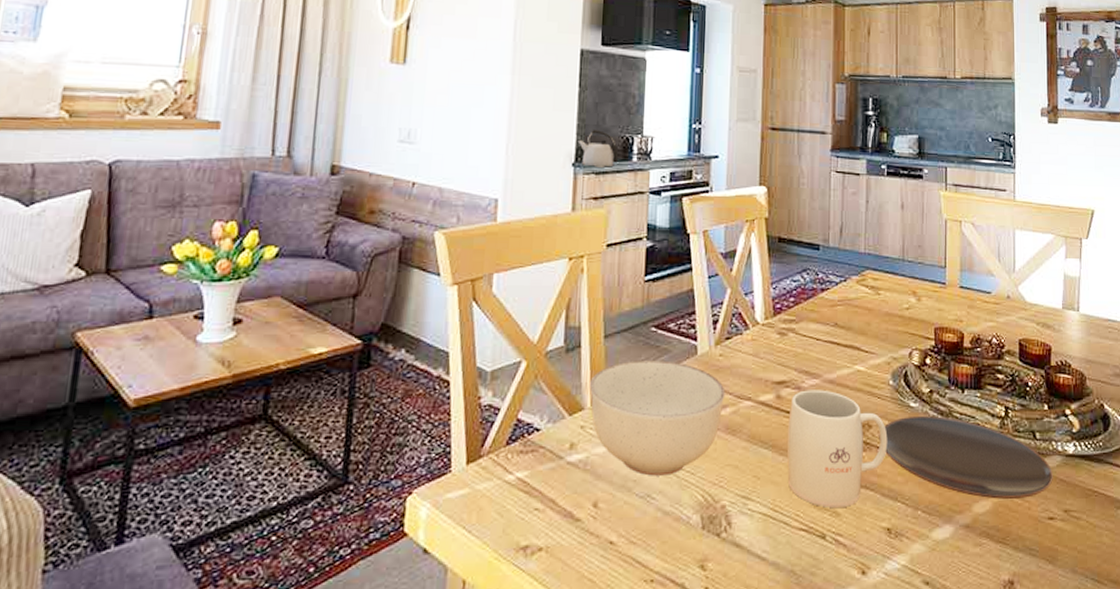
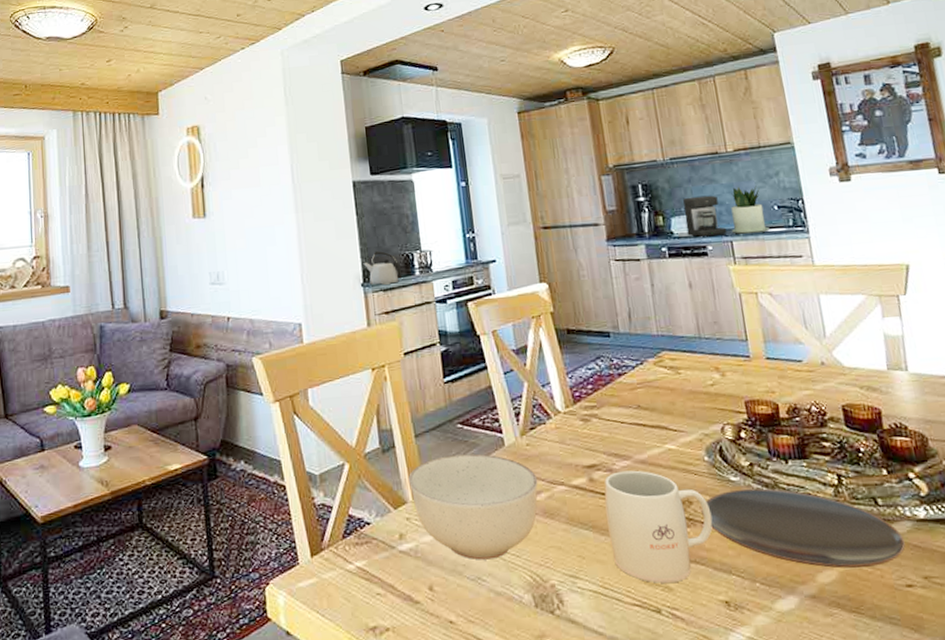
coffee maker: none [907,117,944,160] -> present [683,195,727,237]
planter: none [947,114,981,163] -> present [731,185,770,235]

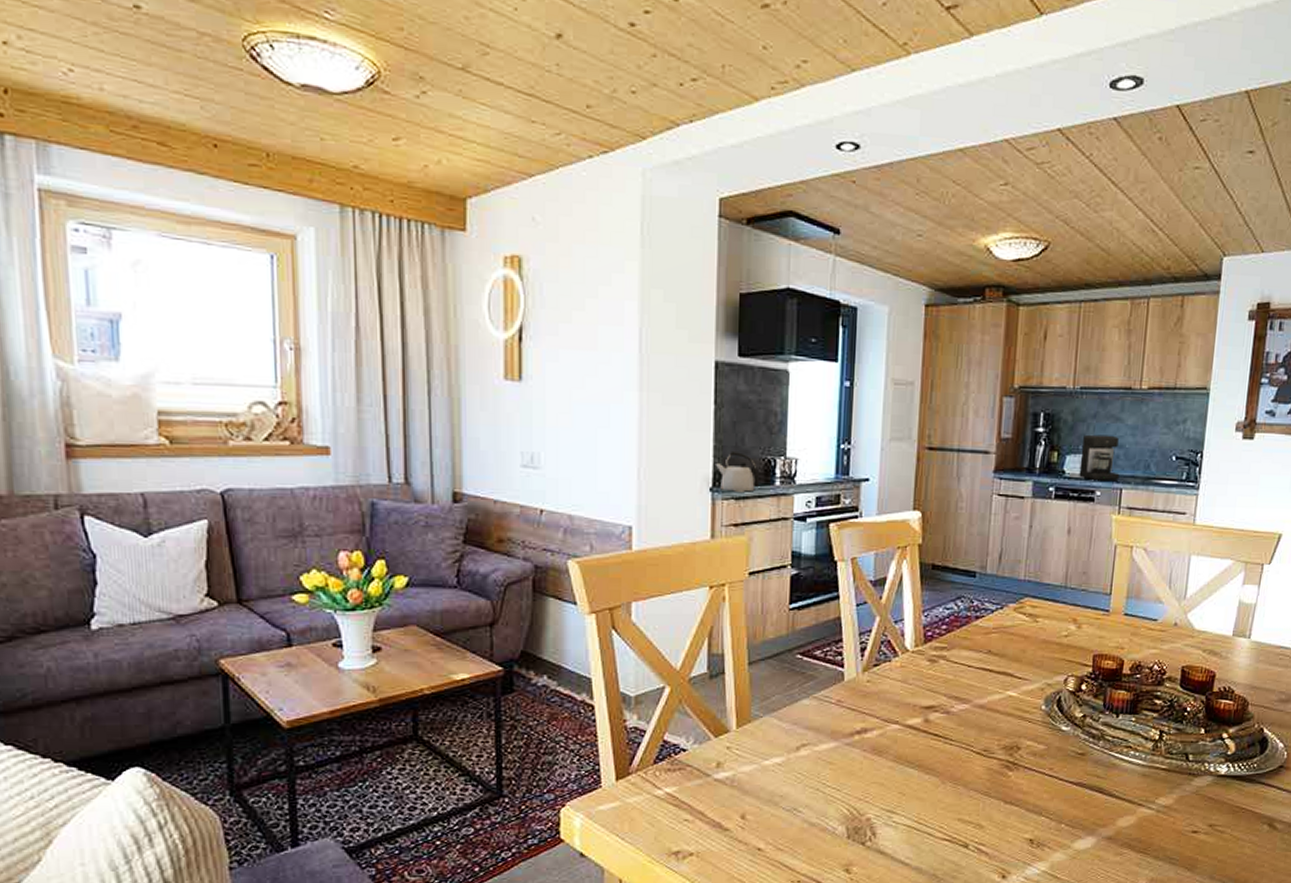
bowl: present [408,453,538,560] -> none [734,686,873,792]
mug: present [604,470,713,584] -> none [933,714,1037,822]
plate: present [701,488,906,569] -> none [1027,739,1202,815]
planter: present [731,185,770,235] -> none [1123,430,1164,484]

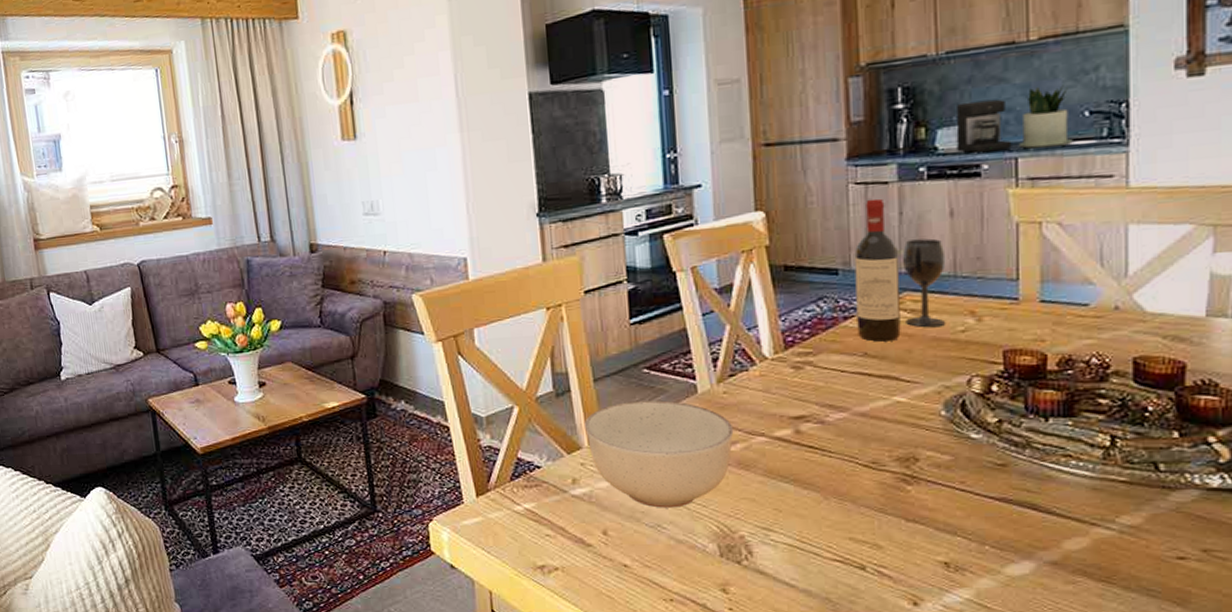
kettle: present [715,450,760,494] -> none [539,175,586,216]
bowl: none [734,686,873,792] -> present [583,400,734,508]
wine bottle: none [985,510,1026,641] -> present [854,198,901,342]
wine glass: none [1024,551,1061,630] -> present [901,238,946,327]
planter: none [1123,430,1164,484] -> present [1018,85,1073,149]

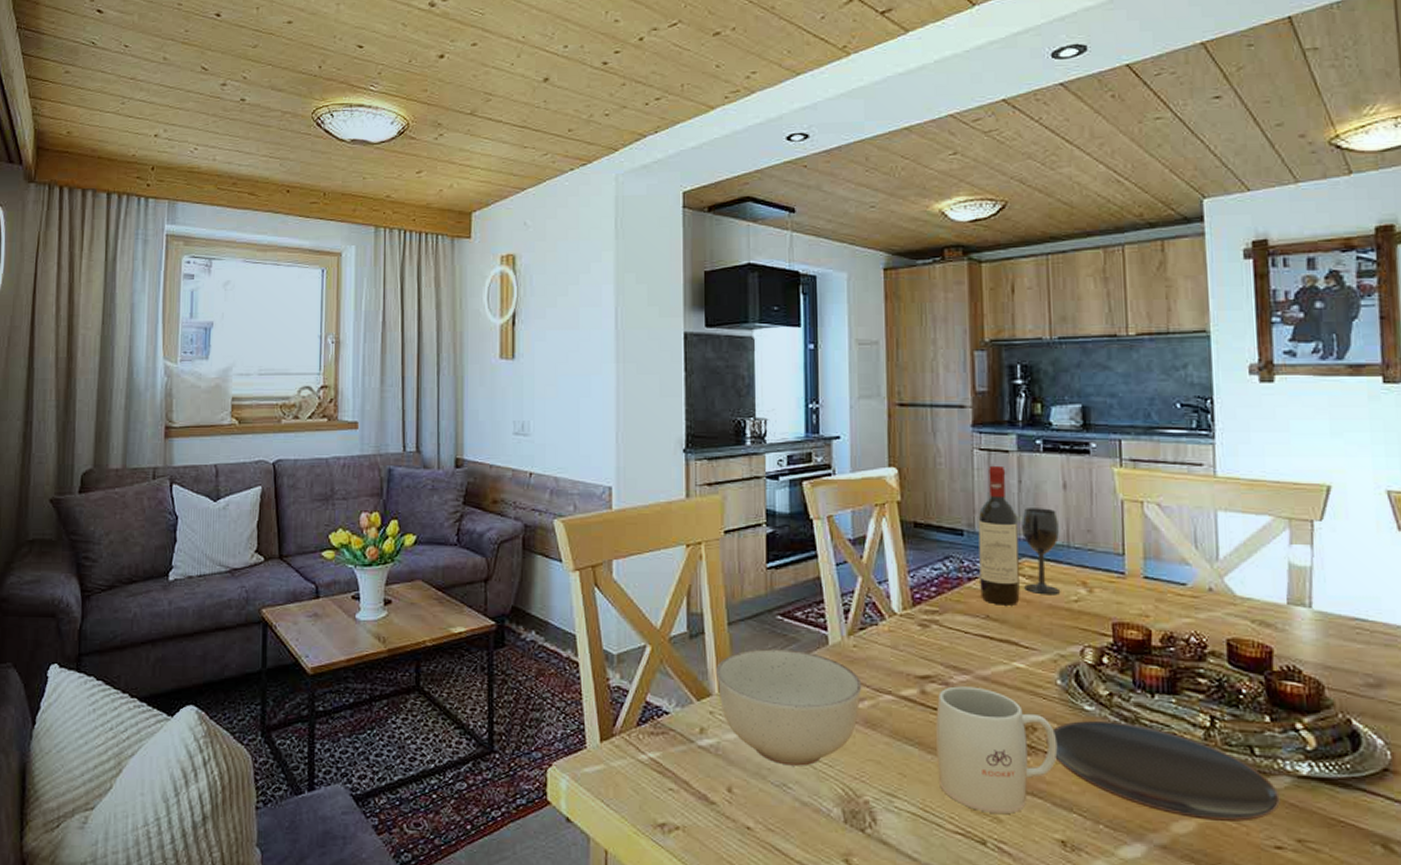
mug: none [810,423,941,542] -> present [935,686,1058,815]
plate: none [929,448,1185,536] -> present [1046,721,1280,822]
coffee maker: present [956,99,1012,154] -> none [1067,384,1116,432]
planter: present [1018,85,1073,149] -> none [1121,378,1167,434]

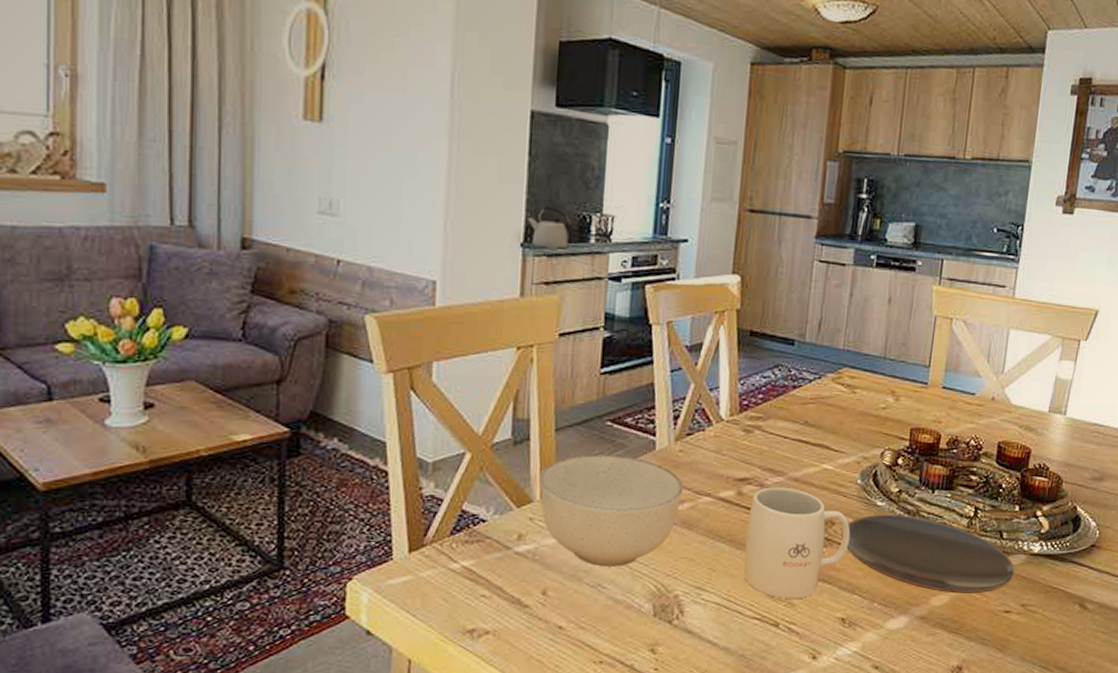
kettle: none [687,413,731,454] -> present [527,205,574,250]
wine bottle: present [978,465,1020,605] -> none [802,277,846,412]
wine glass: present [1020,508,1061,594] -> none [842,320,881,402]

